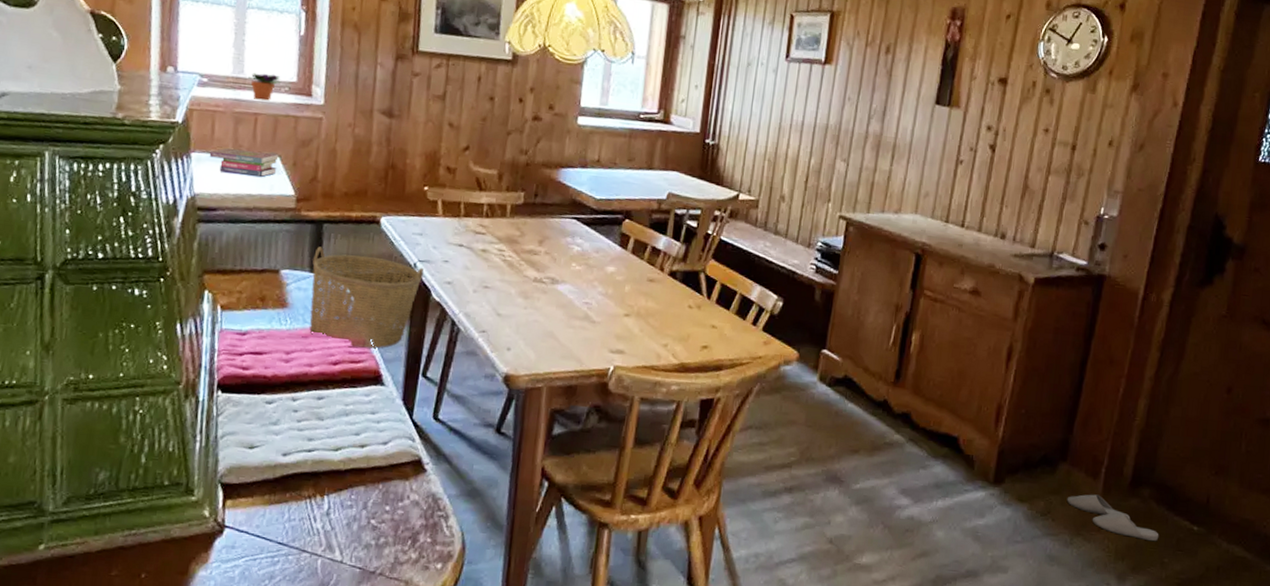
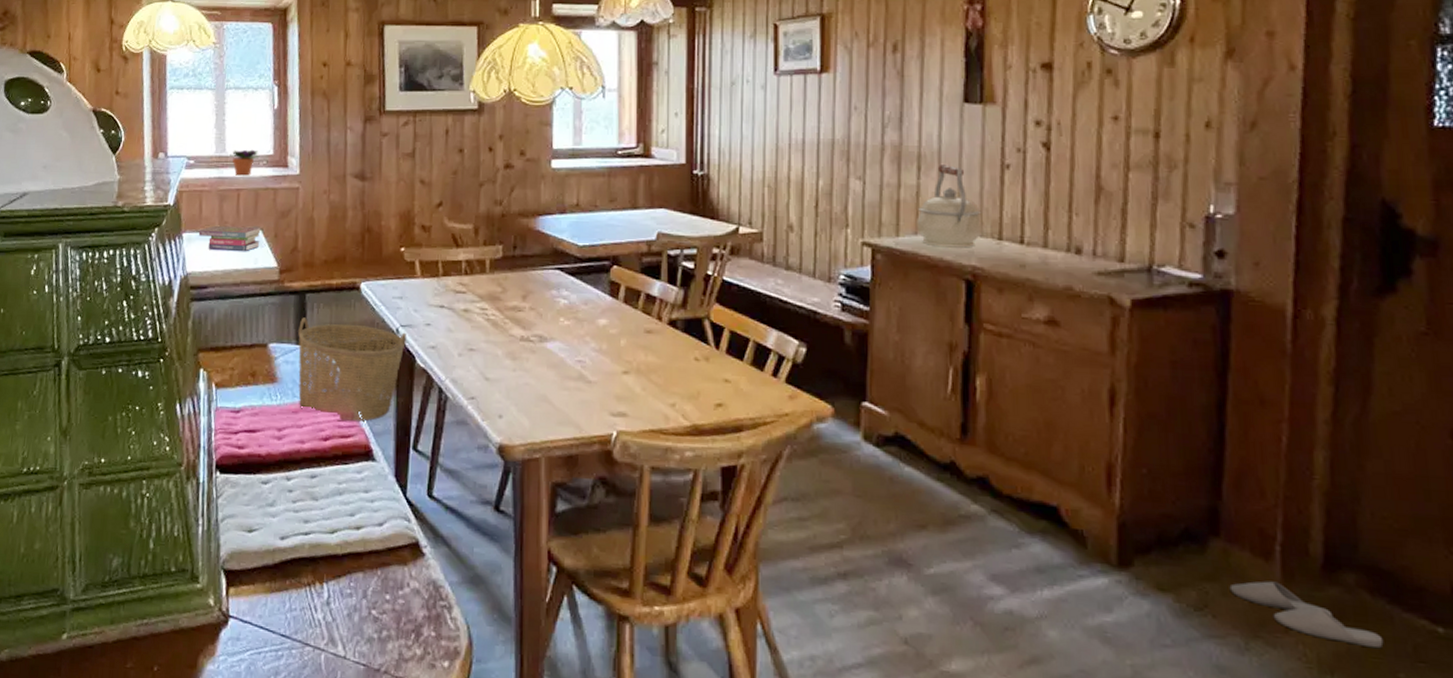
kettle: none [883,155,937,228] -> present [915,165,983,248]

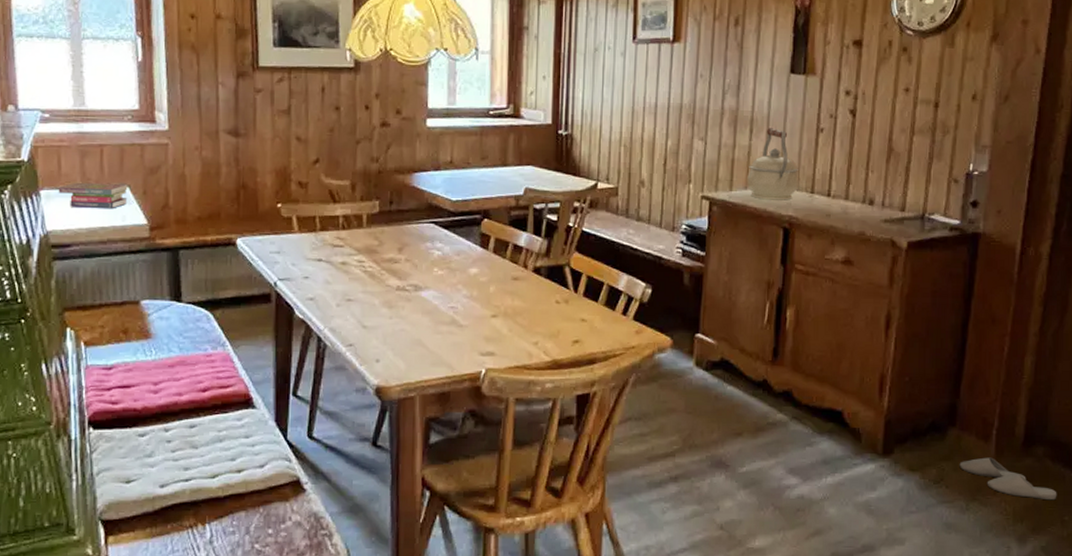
potted flower: present [230,149,260,175] -> none [90,103,124,130]
basket: present [298,317,406,423] -> none [172,274,284,373]

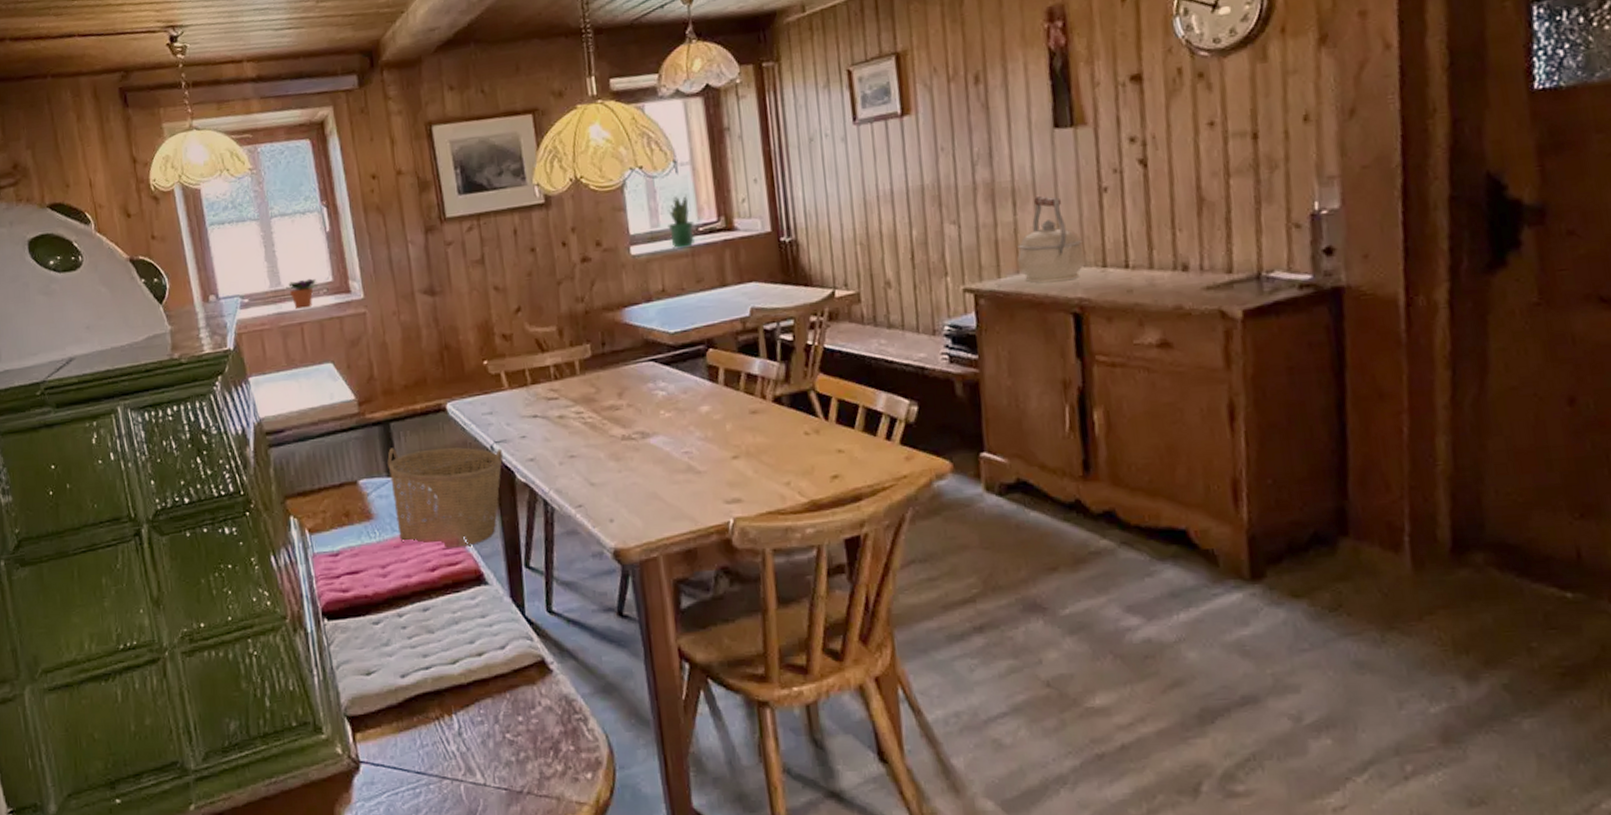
books: present [58,182,128,210] -> none [265,361,333,391]
potted flower: none [90,103,124,130] -> present [286,278,319,307]
basket: none [172,274,284,373] -> present [387,447,503,550]
planter: none [463,80,486,127] -> present [668,195,694,248]
slippers: present [959,457,1057,501] -> none [1362,572,1515,623]

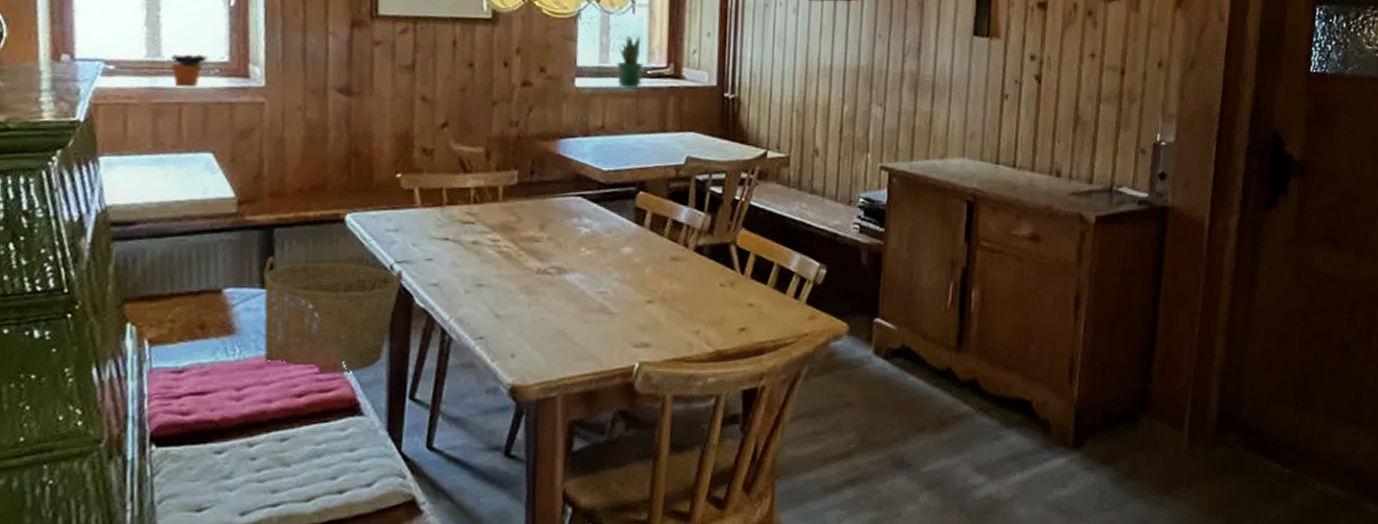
kettle: present [1016,196,1086,284] -> none [928,93,984,172]

